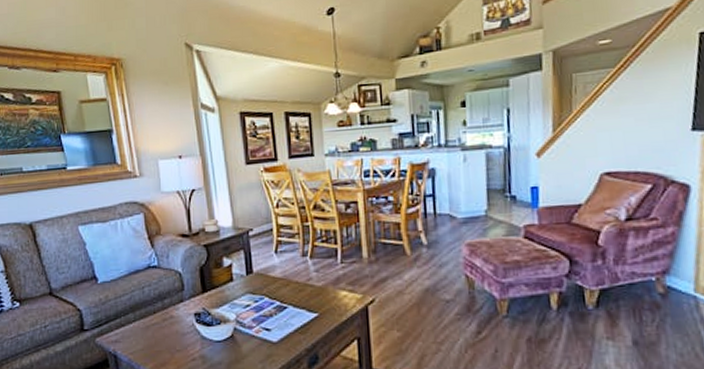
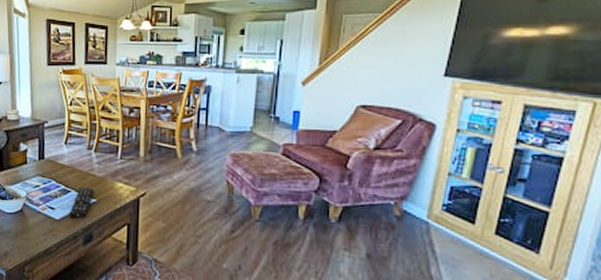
remote control: none [288,301,314,337] -> present [69,188,94,218]

